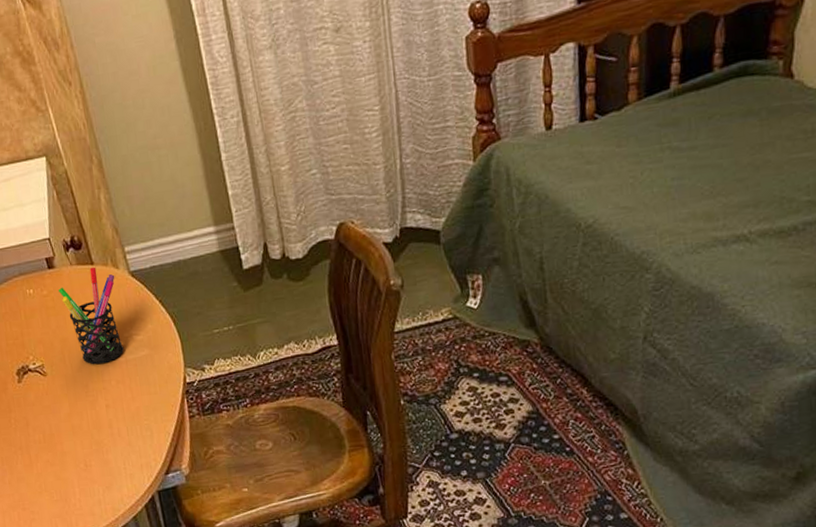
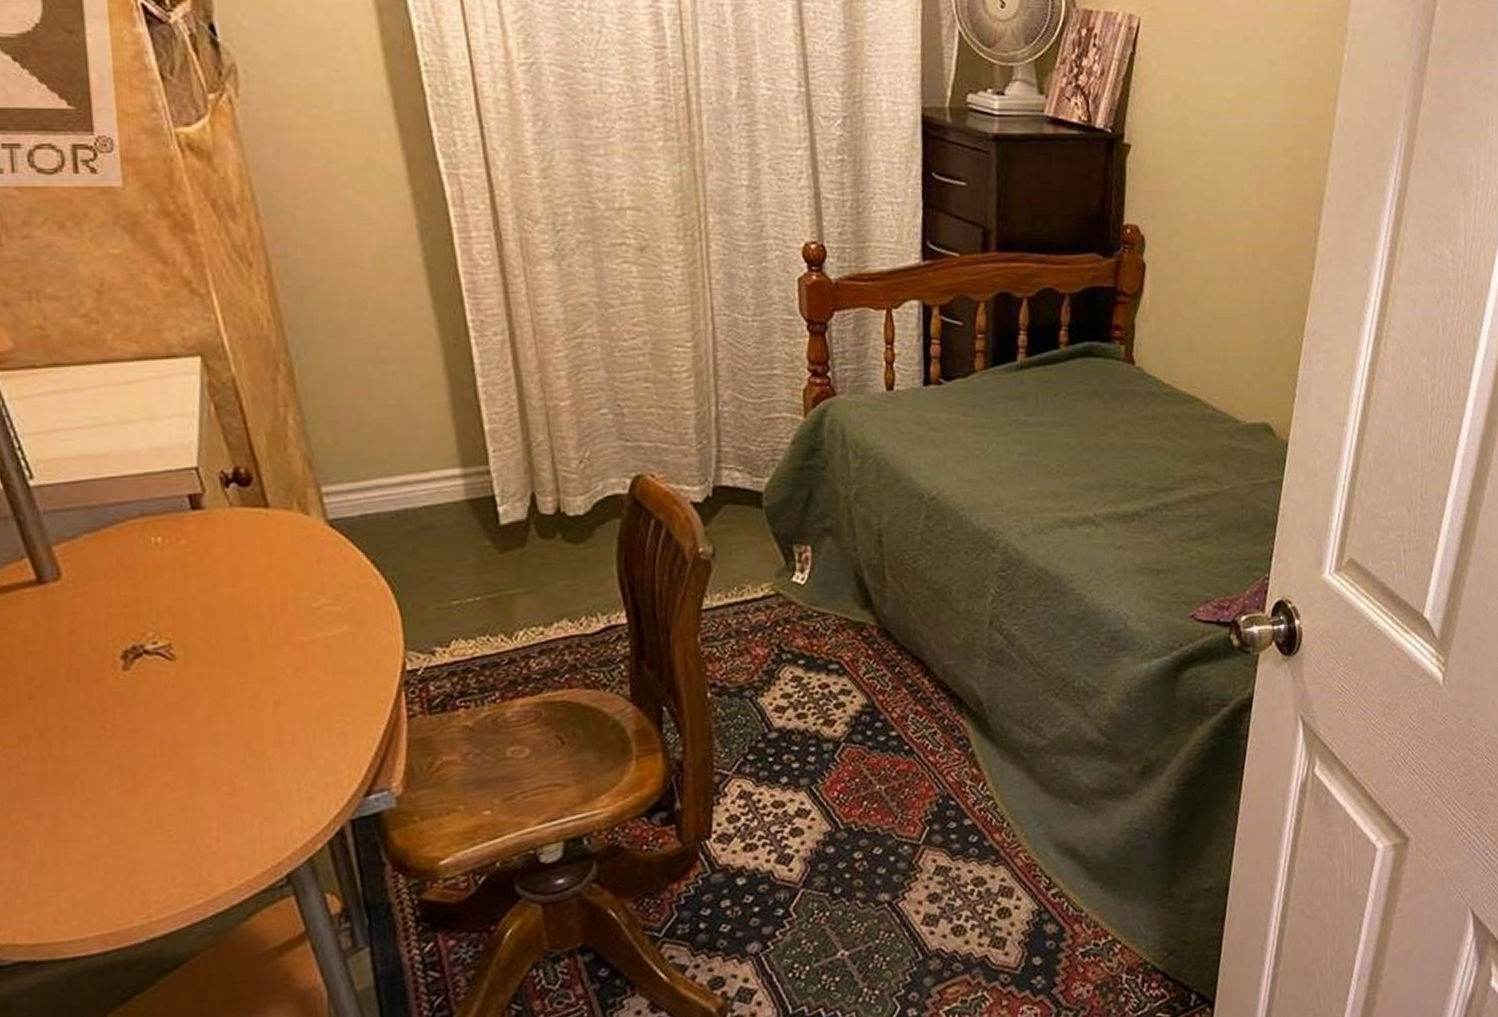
pen holder: present [57,266,124,365] -> none [205,510,311,646]

